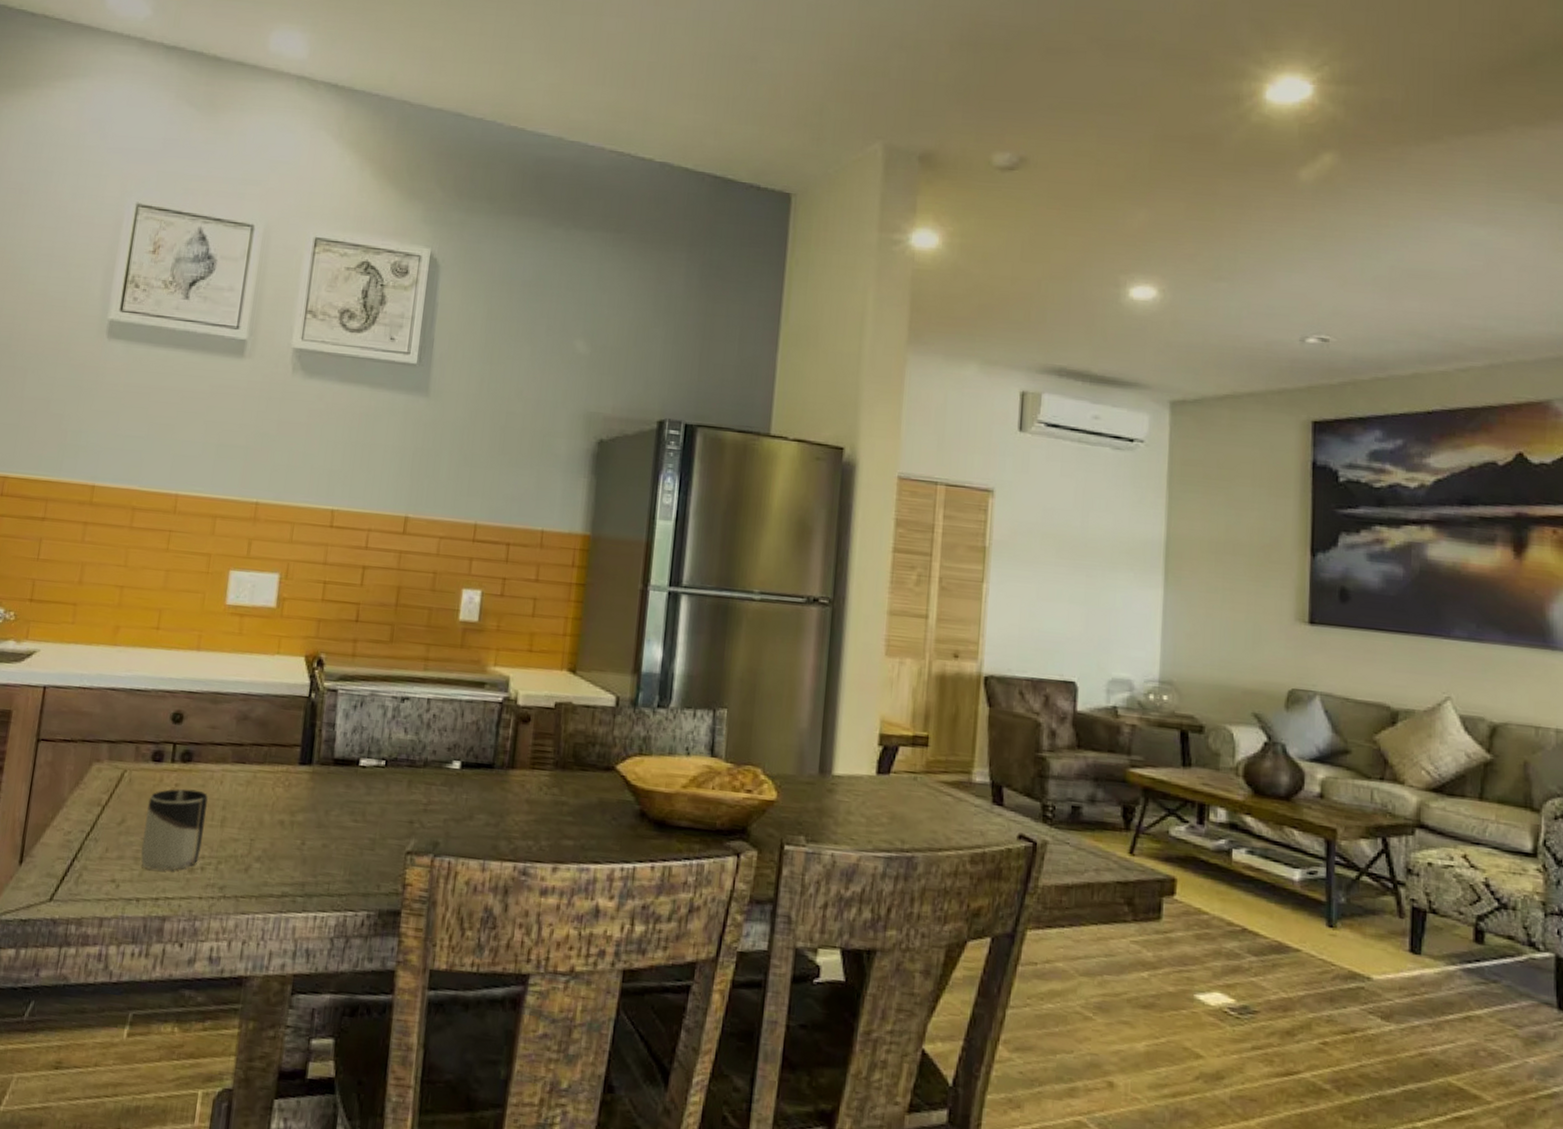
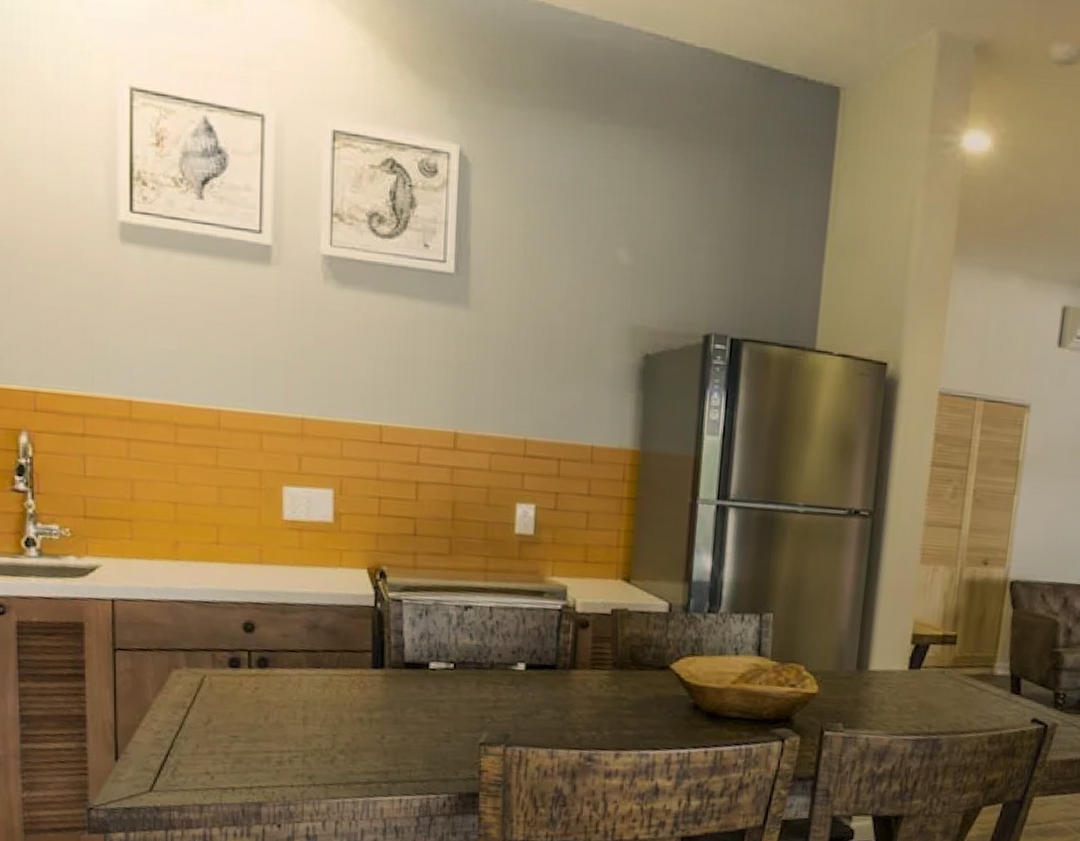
cup: present [141,788,208,871] -> none [230,691,288,764]

